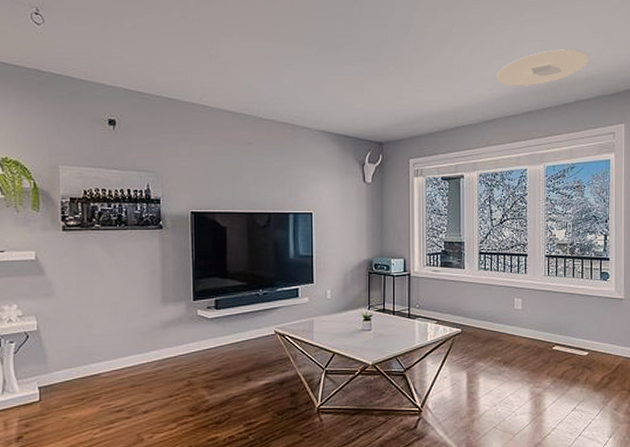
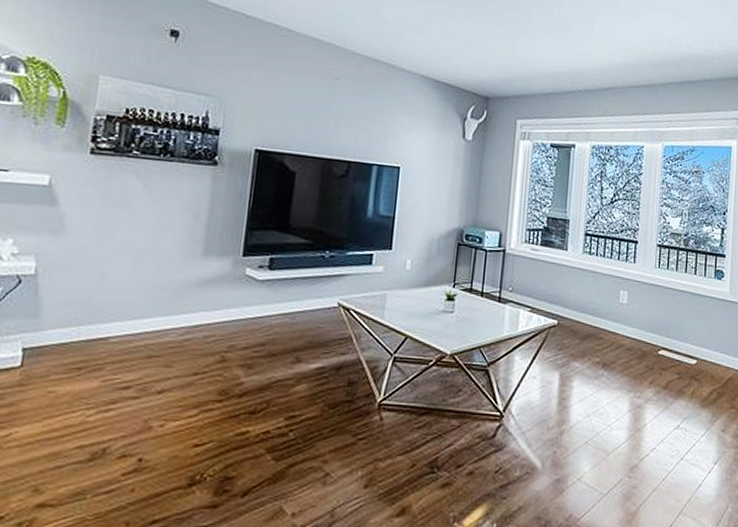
ceiling light: present [497,49,588,86] -> none [619,22,716,58]

